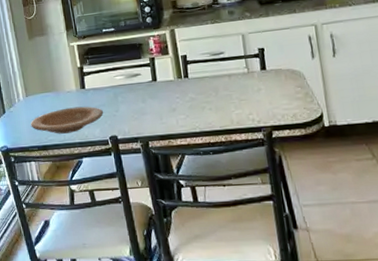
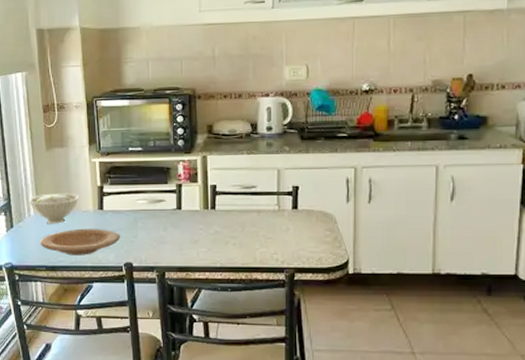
bowl: none [17,76,63,106] -> present [28,193,80,224]

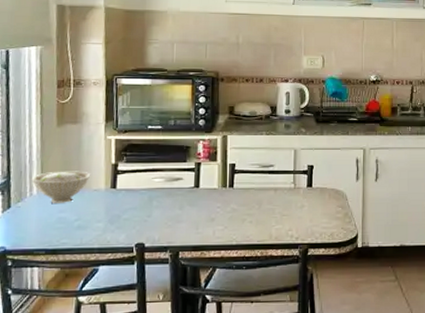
plate: present [39,228,120,255] -> none [40,208,133,237]

